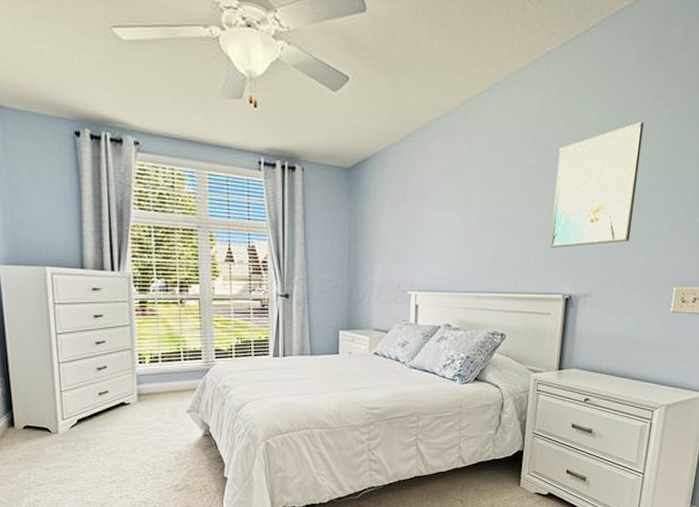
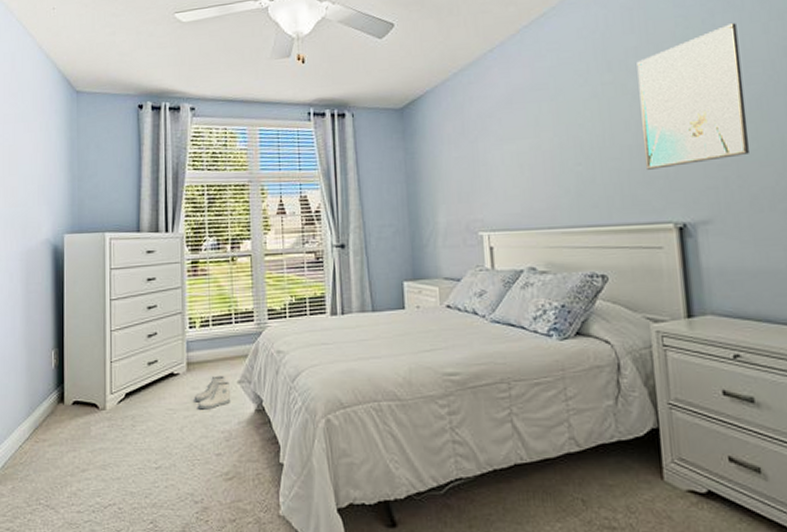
boots: none [145,406,181,434] -> present [194,375,231,410]

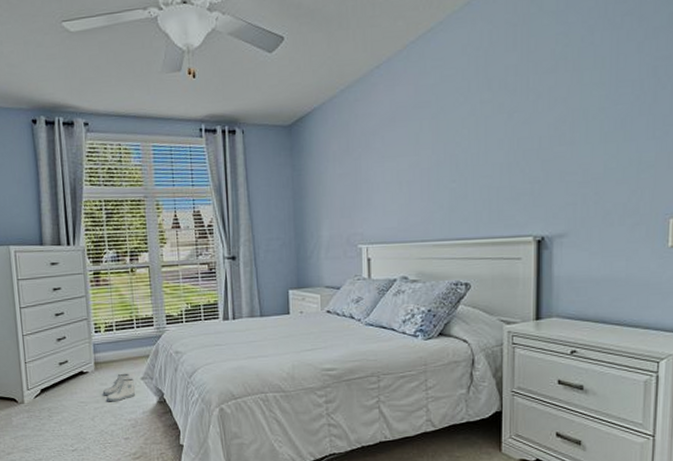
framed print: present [636,23,751,170] -> none [515,42,613,187]

